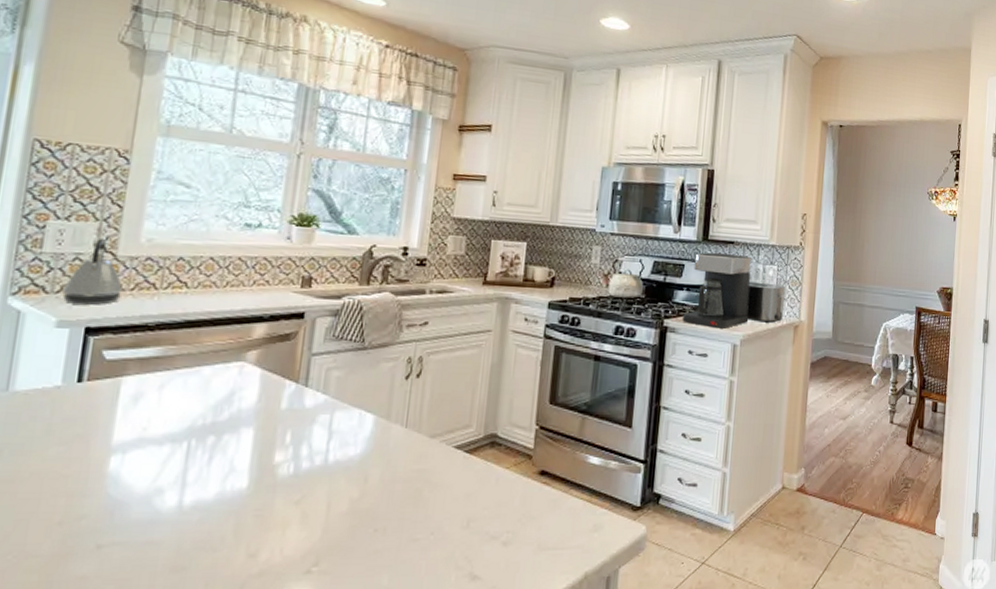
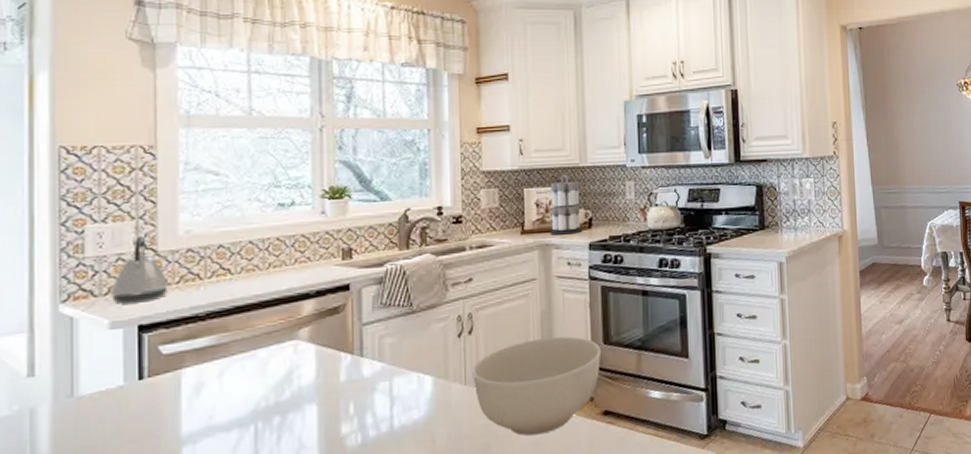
bowl: none [414,390,547,487] -> present [472,336,602,436]
spice rack: none [511,232,548,291] -> present [550,175,581,235]
coffee maker: present [682,252,752,329] -> none [725,172,792,249]
toaster: present [746,281,786,323] -> none [786,196,826,237]

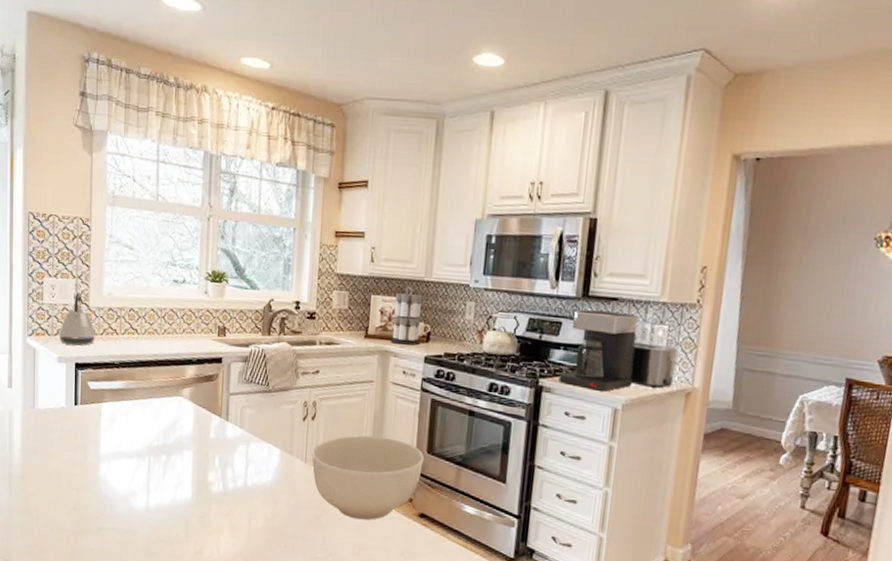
coffee maker: none [725,172,792,249] -> present [559,309,638,391]
toaster: none [786,196,826,237] -> present [629,342,677,388]

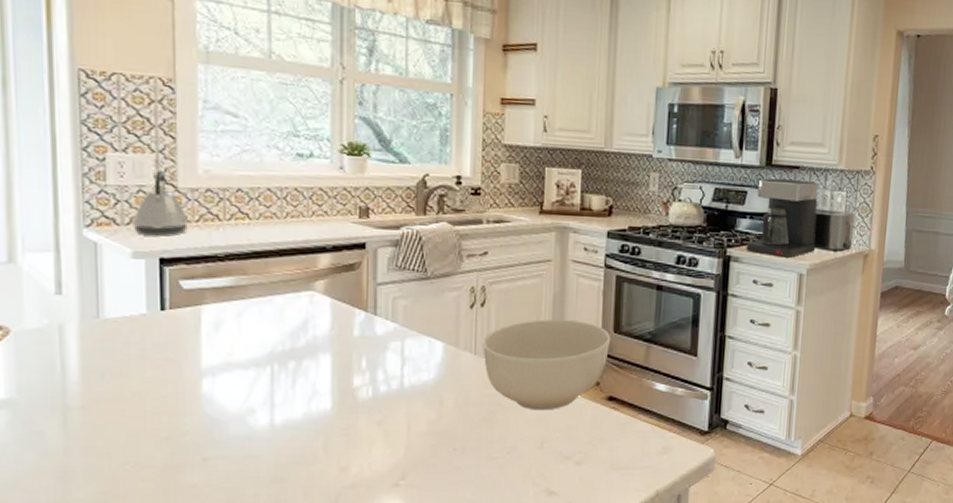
spice rack: present [390,287,423,346] -> none [568,158,603,220]

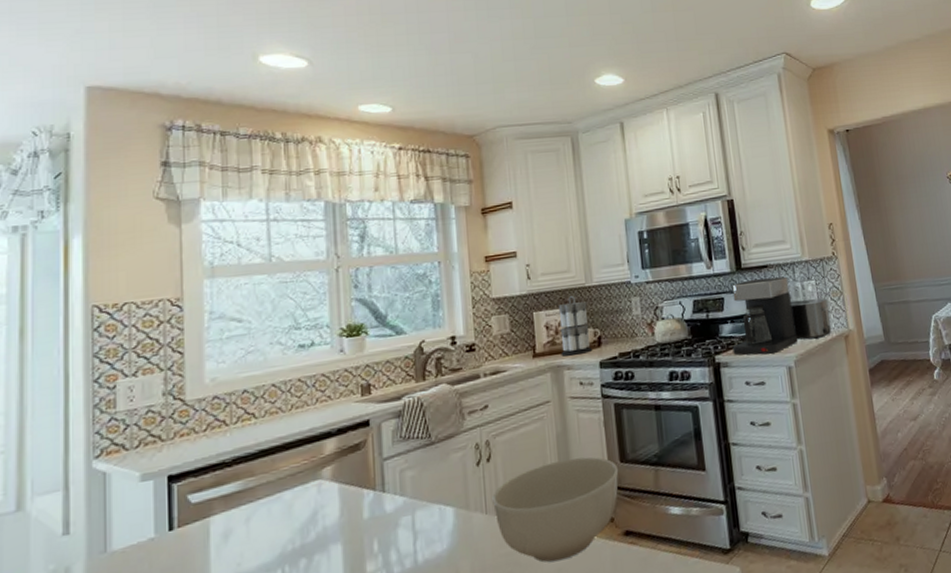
kettle: present [132,169,190,236] -> none [141,386,197,456]
spice rack: none [568,158,603,220] -> present [558,296,591,357]

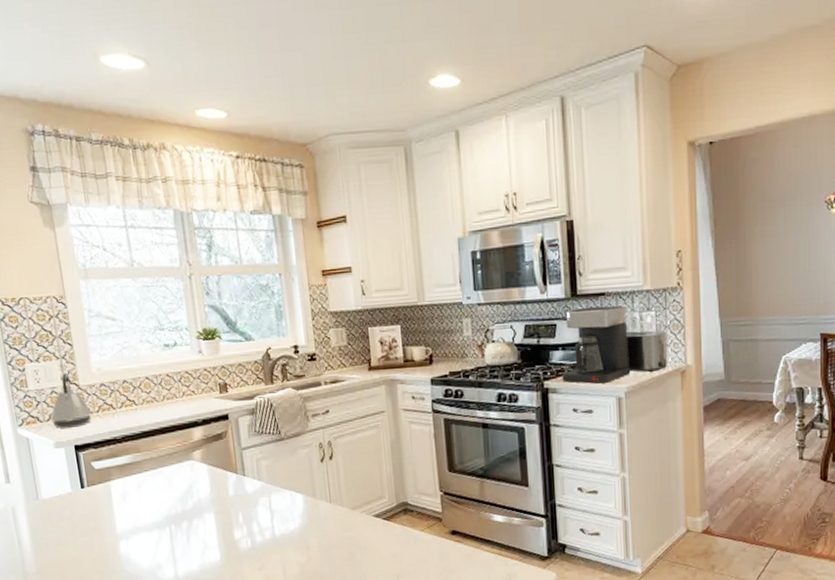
kettle: none [141,386,197,456] -> present [50,372,92,428]
bowl: present [492,457,619,563] -> none [335,463,447,549]
spice rack: present [558,296,591,357] -> none [391,314,423,371]

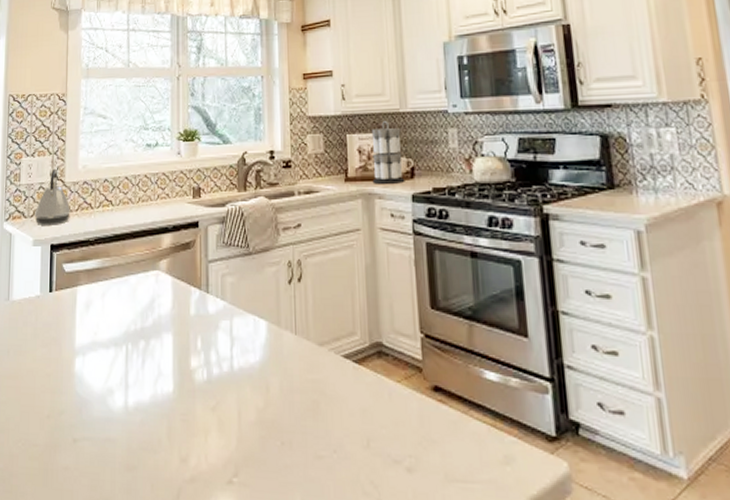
spice rack: none [391,314,423,371] -> present [371,121,404,184]
coffee maker: present [562,305,631,384] -> none [564,119,651,212]
toaster: present [625,330,668,372] -> none [640,150,698,201]

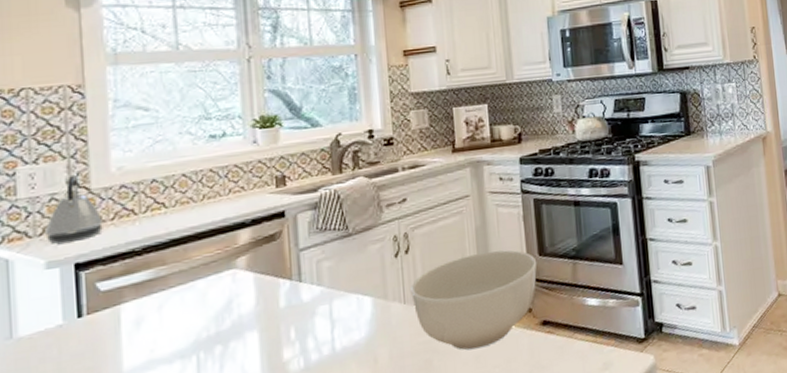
bowl: none [302,293,429,401] -> present [410,250,537,350]
spice rack: present [371,121,404,184] -> none [478,92,512,152]

